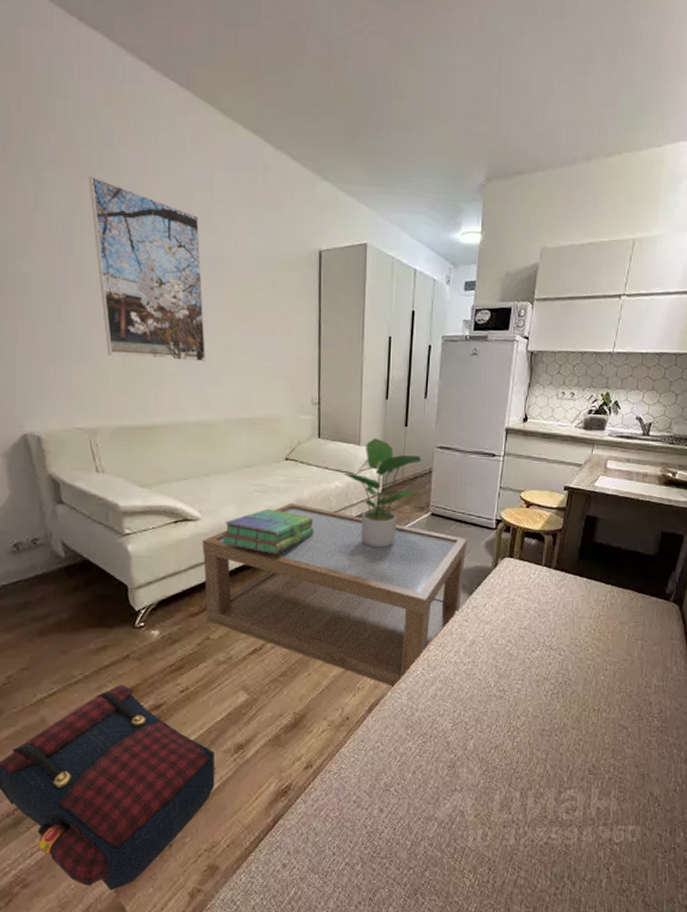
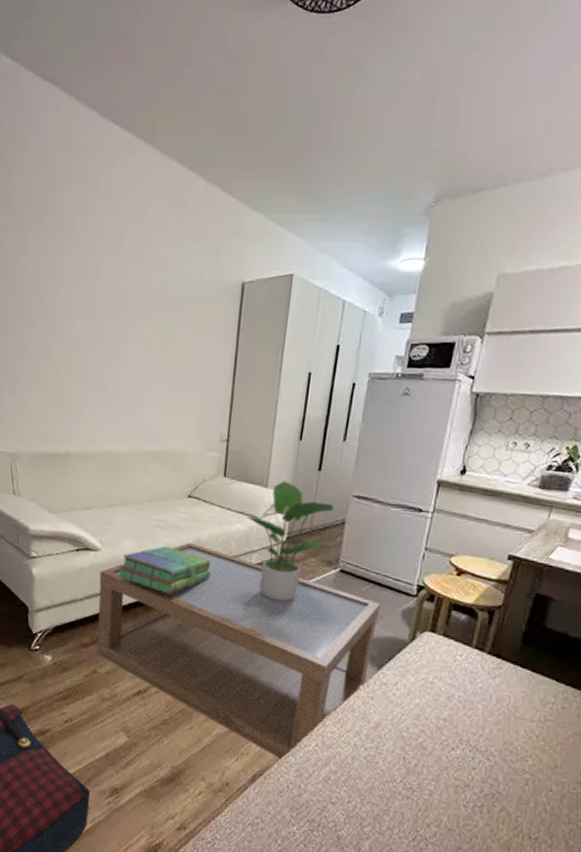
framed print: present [89,176,206,361] -> none [34,218,128,393]

